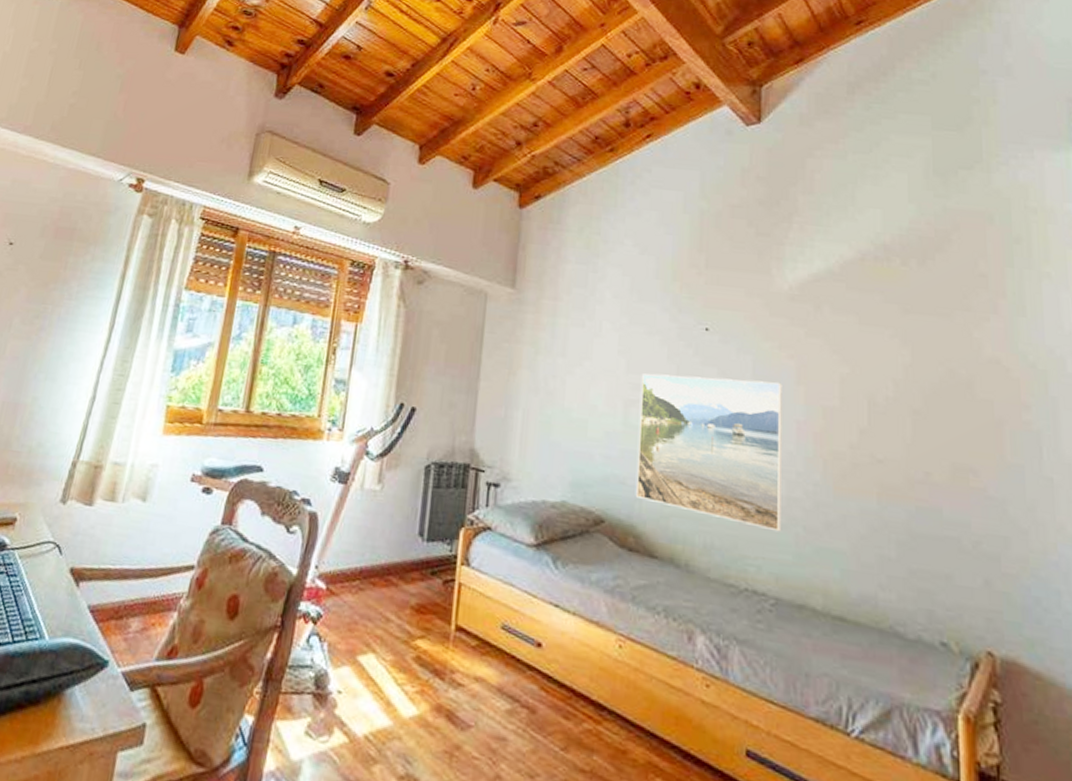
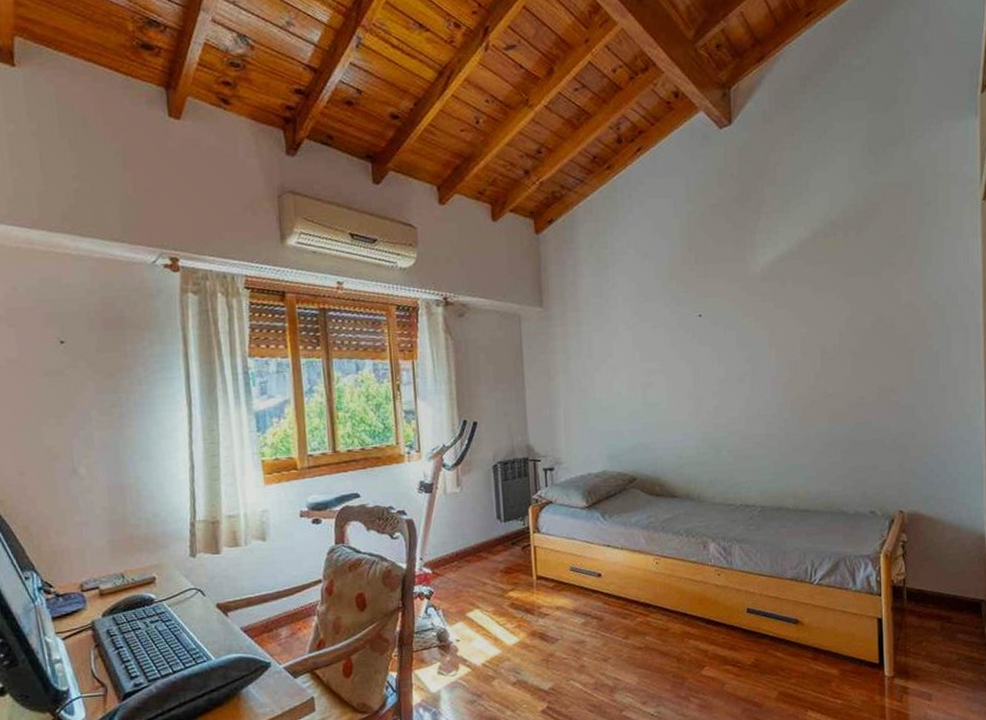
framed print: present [636,373,782,532] -> none [653,349,764,461]

